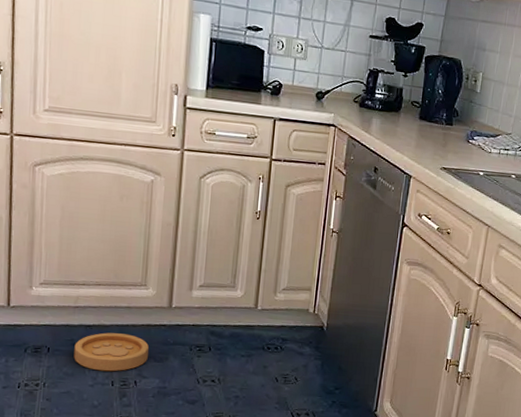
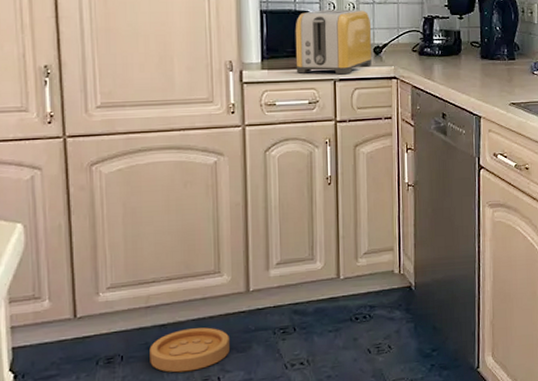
toaster: none [238,46,317,115] -> present [295,9,372,75]

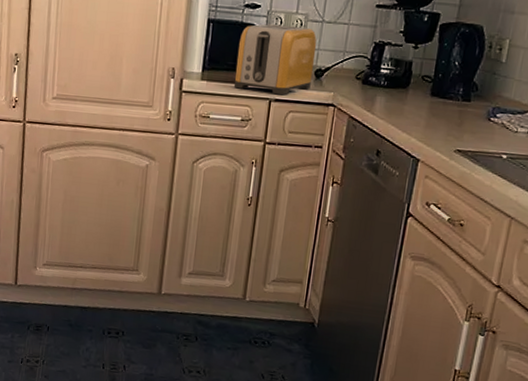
pet bowl: present [149,327,229,373] -> none [70,315,138,355]

